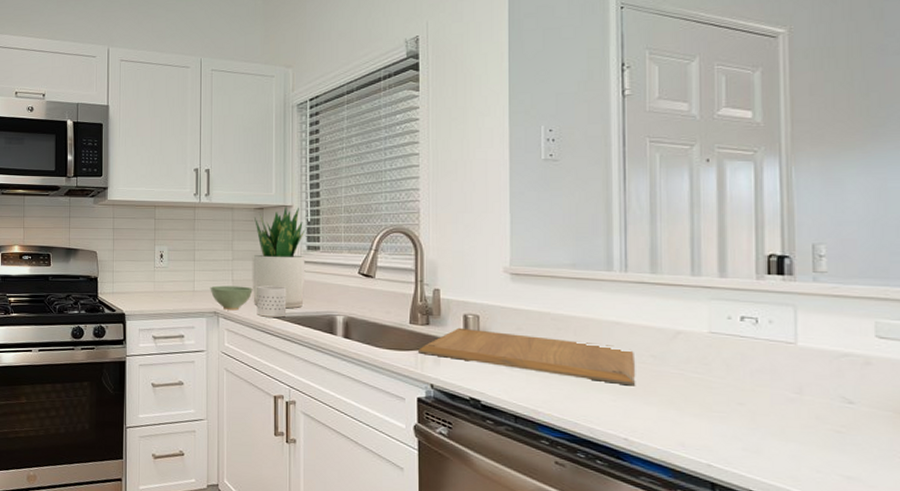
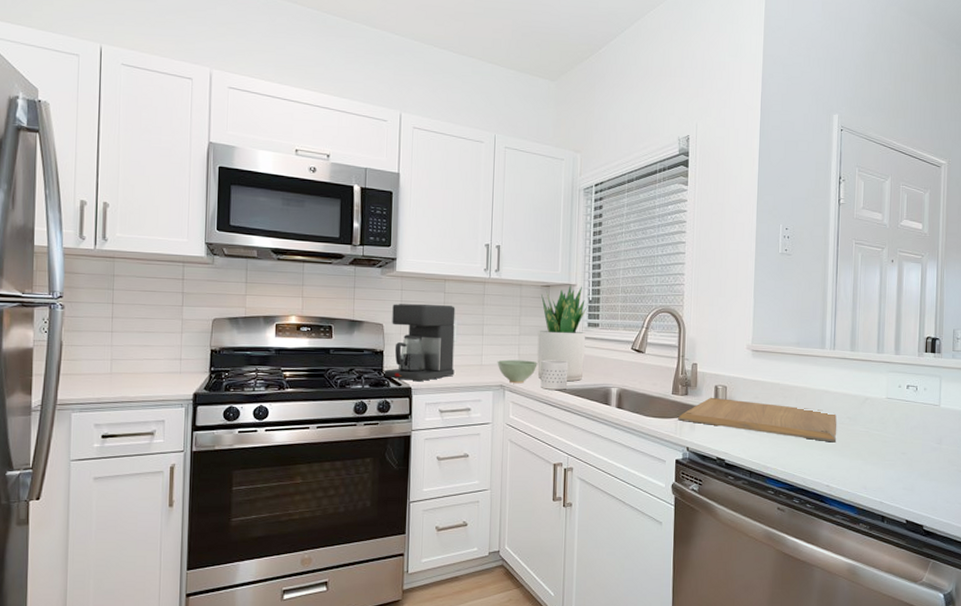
coffee maker: none [98,230,167,308] -> present [384,304,456,382]

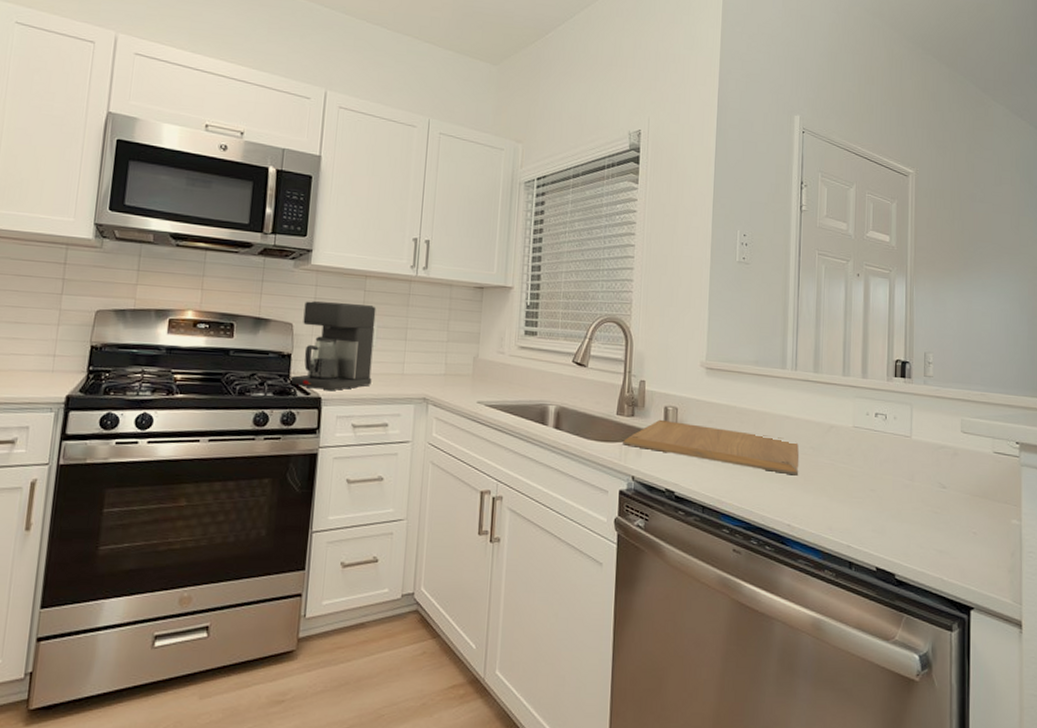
bowl: present [497,359,538,384] -> none [420,369,467,398]
planter: present [537,284,587,382] -> none [466,286,525,397]
mug: present [540,359,569,390] -> none [469,370,502,406]

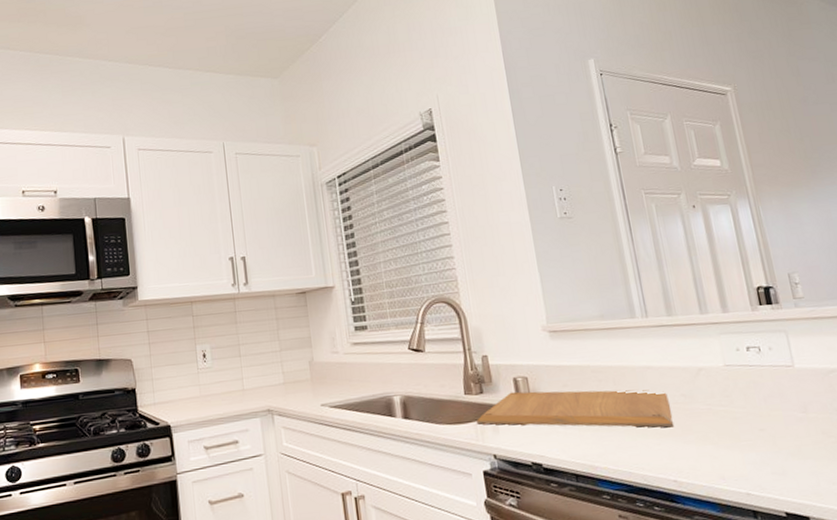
coffee maker: present [290,301,377,391] -> none [139,329,215,418]

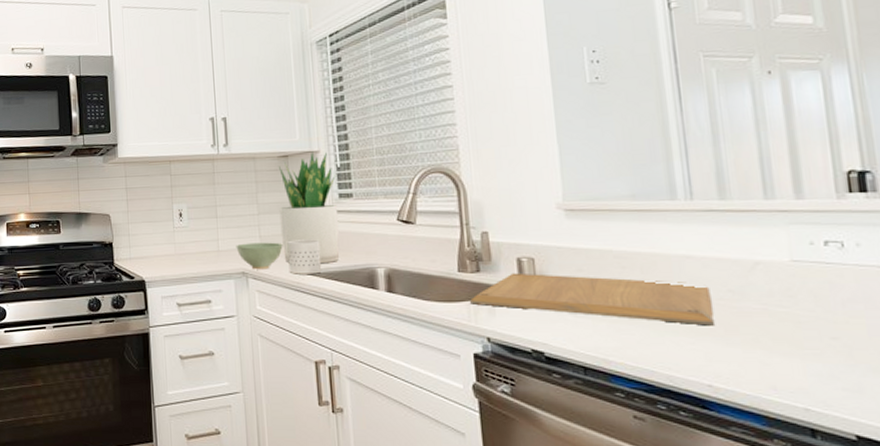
bowl: none [260,377,306,407] -> present [236,242,283,270]
planter: none [298,287,358,396] -> present [279,151,340,264]
mug: none [309,372,343,408] -> present [287,239,322,274]

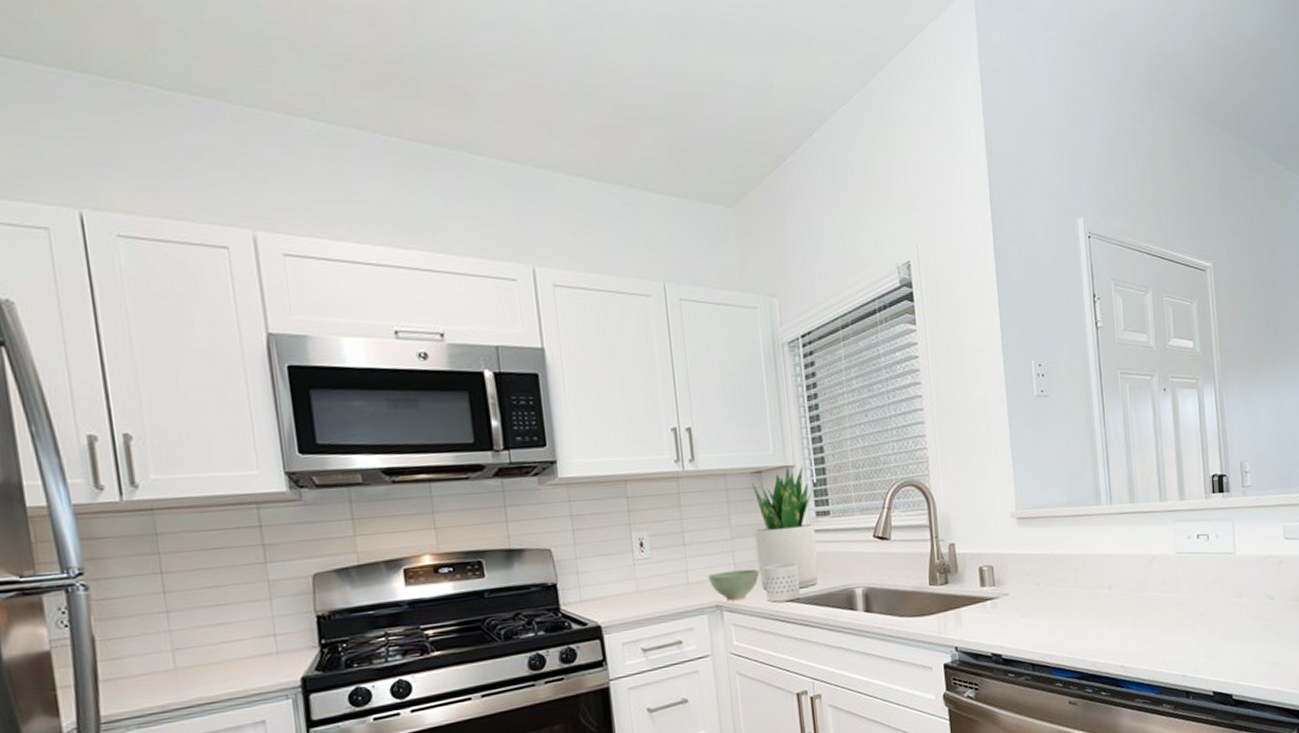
chopping board: present [470,272,714,326] -> none [940,577,1125,616]

